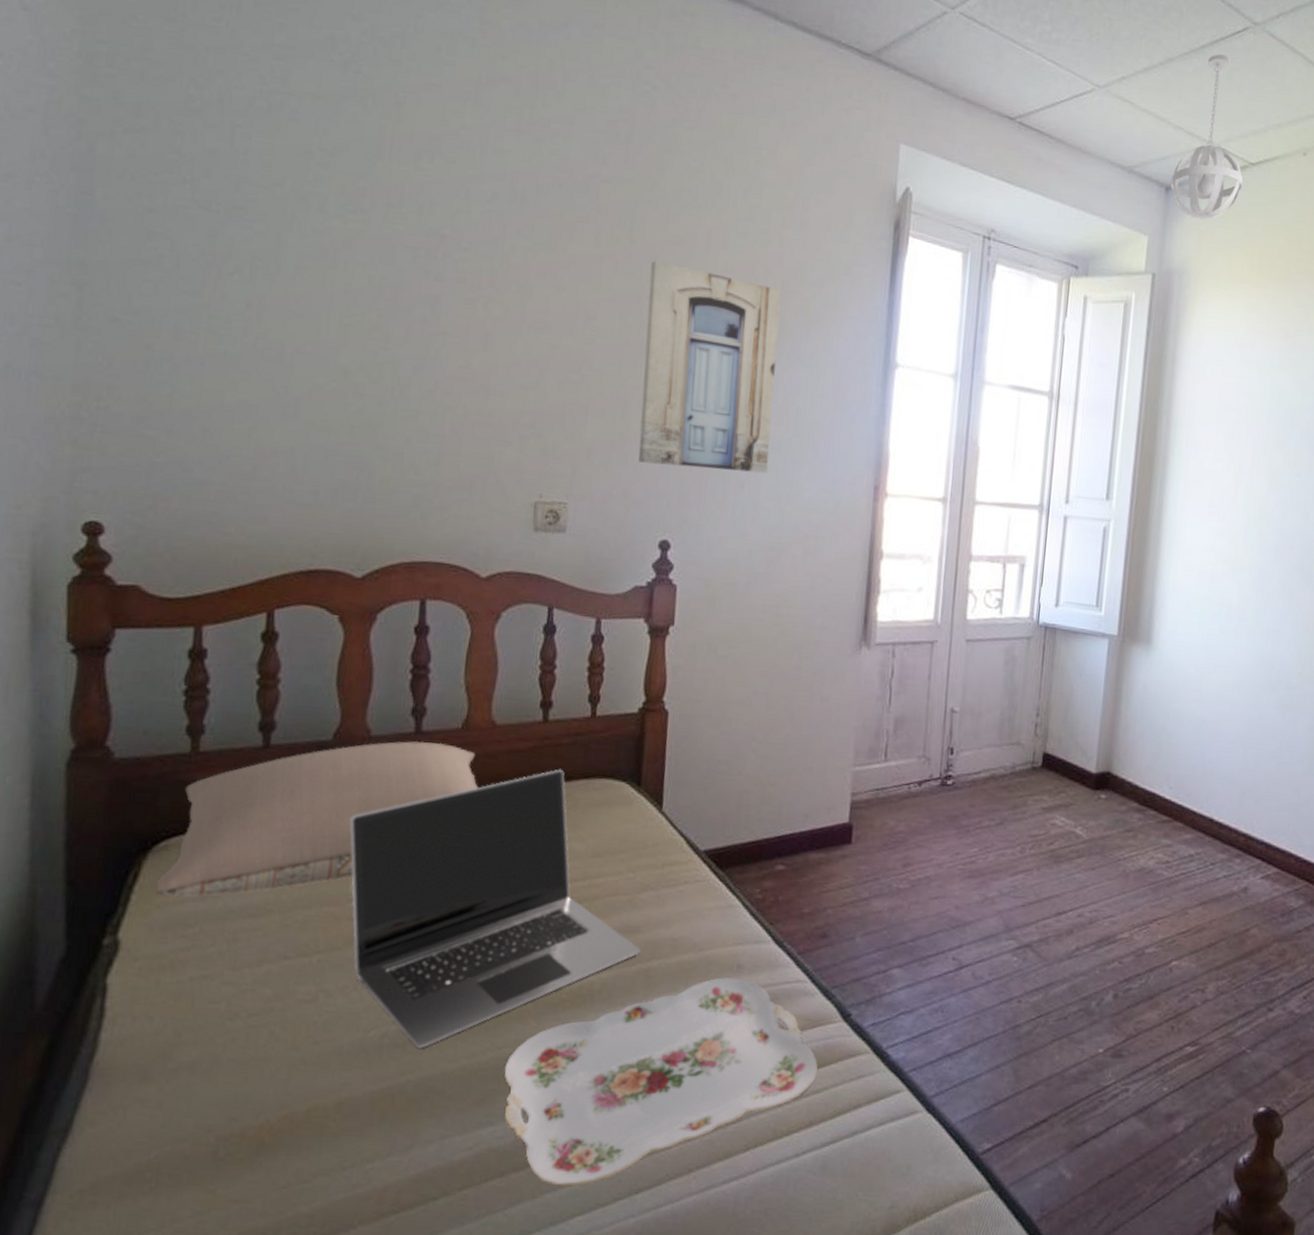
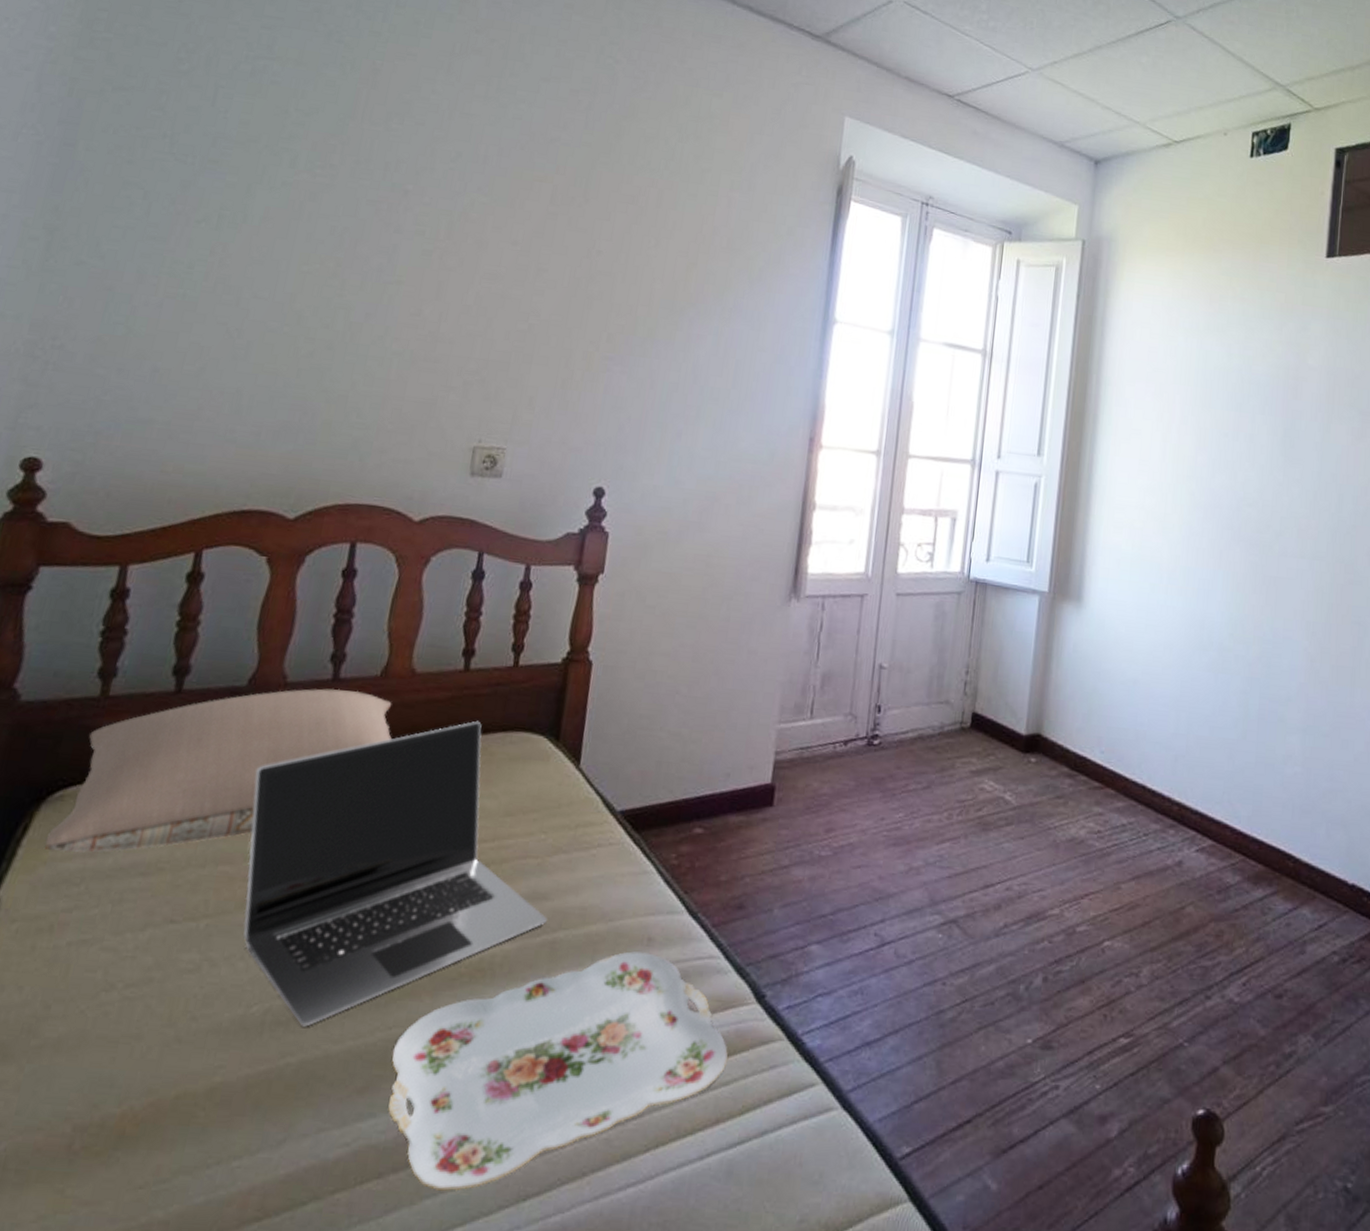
wall art: present [638,260,781,474] -> none [579,217,727,423]
pendant light: present [1170,54,1244,220] -> none [1099,43,1168,192]

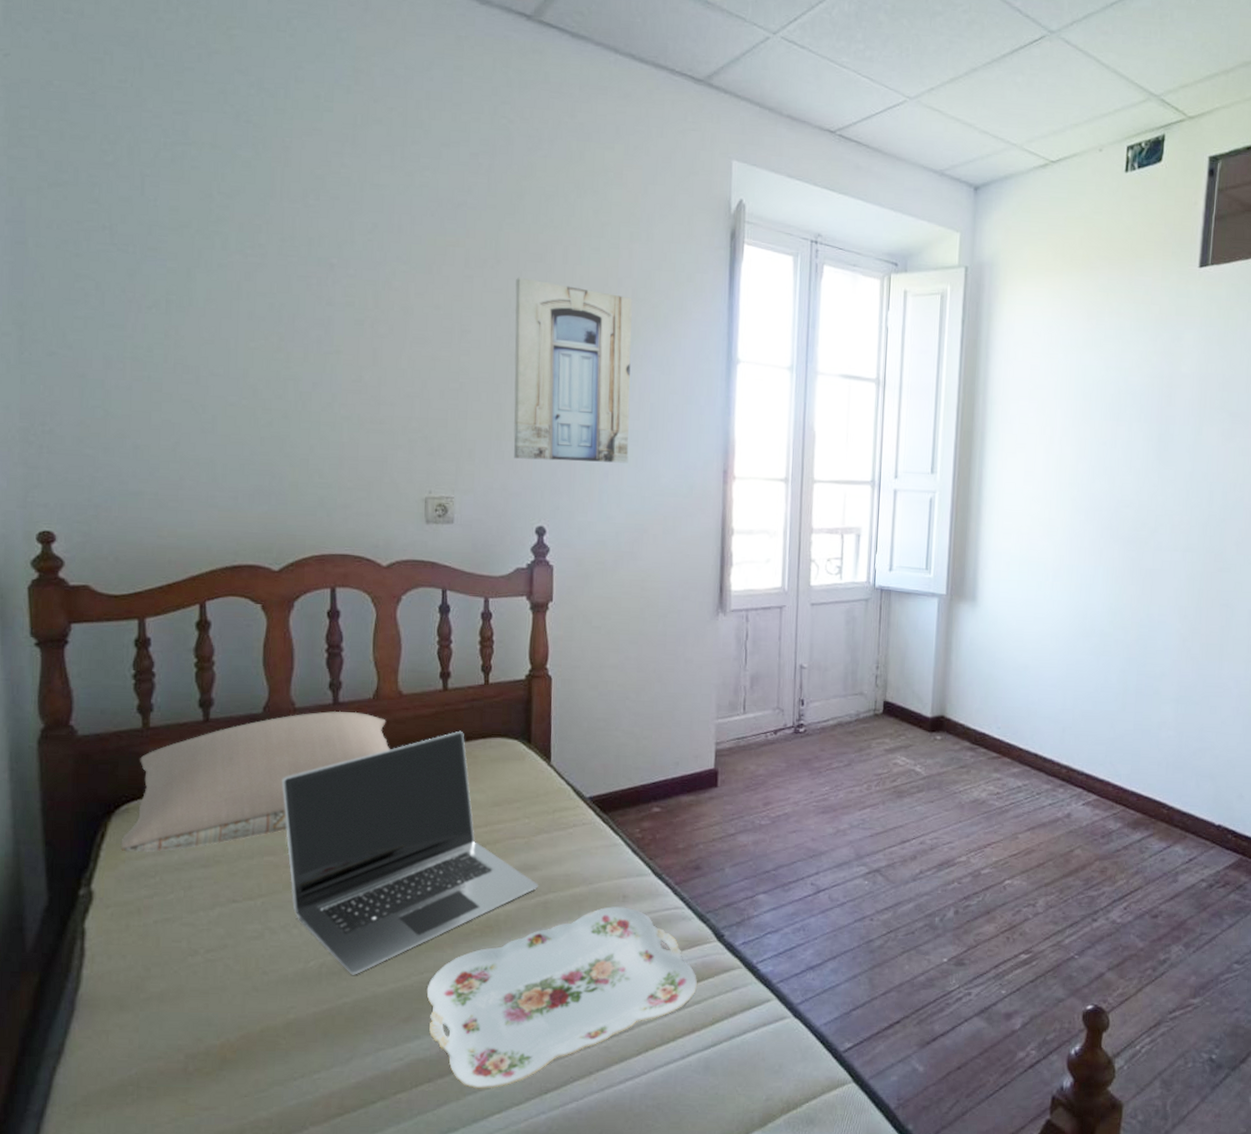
wall art: none [579,217,727,423] -> present [513,277,632,463]

